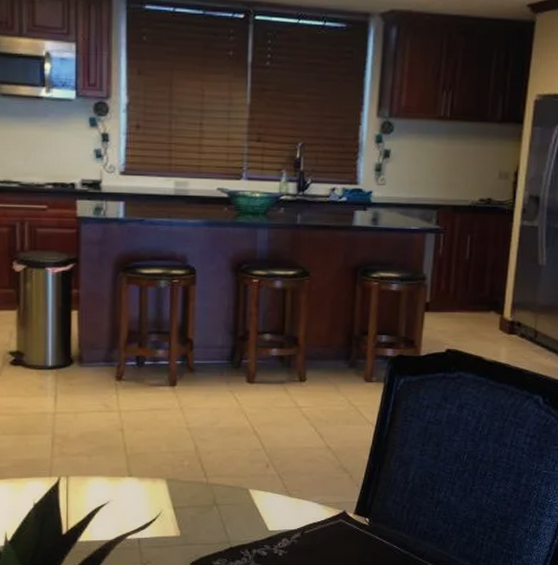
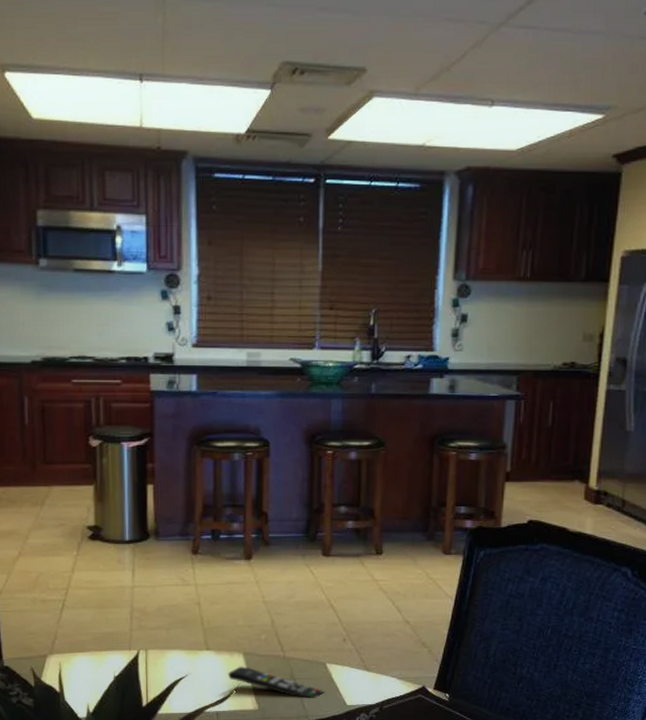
remote control: none [151,492,248,525] -> present [228,666,325,699]

